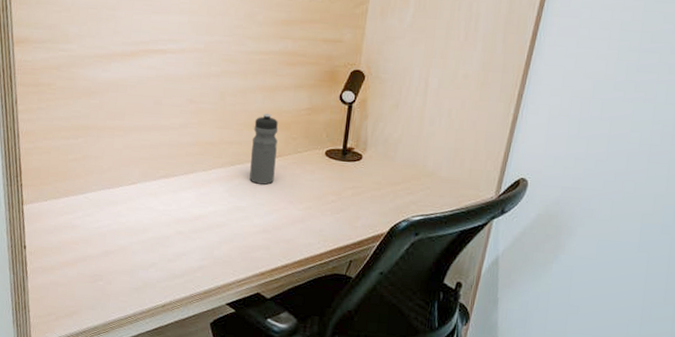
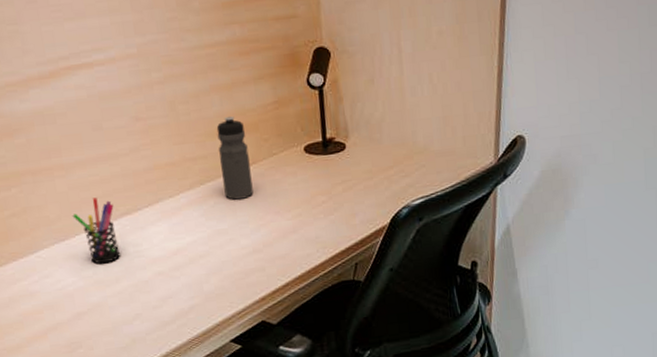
pen holder: none [121,158,156,215] -> present [72,197,121,264]

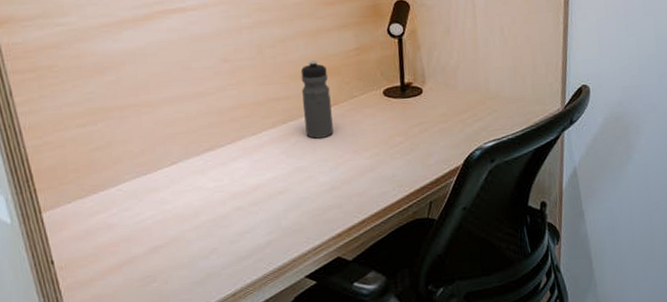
pen holder: present [72,197,121,264] -> none [156,133,202,198]

